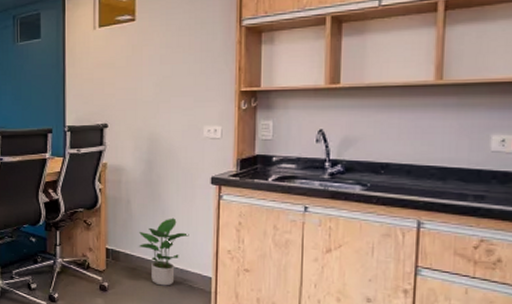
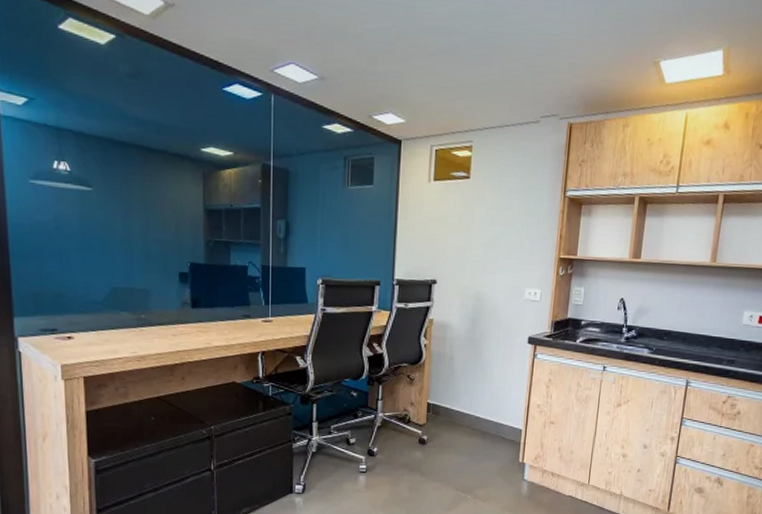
potted plant: present [139,218,189,286] -> none [459,374,505,438]

